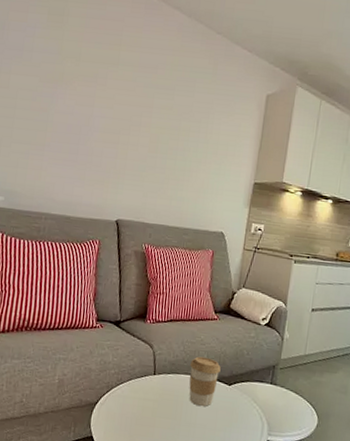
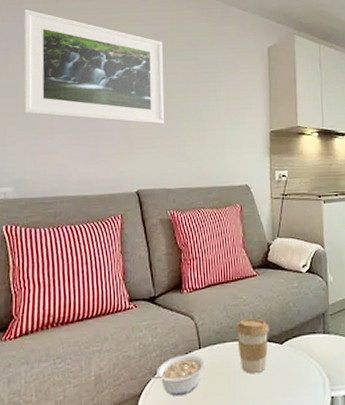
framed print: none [20,19,161,159] -> present [23,9,165,125]
legume: none [106,376,158,412] -> present [150,354,206,397]

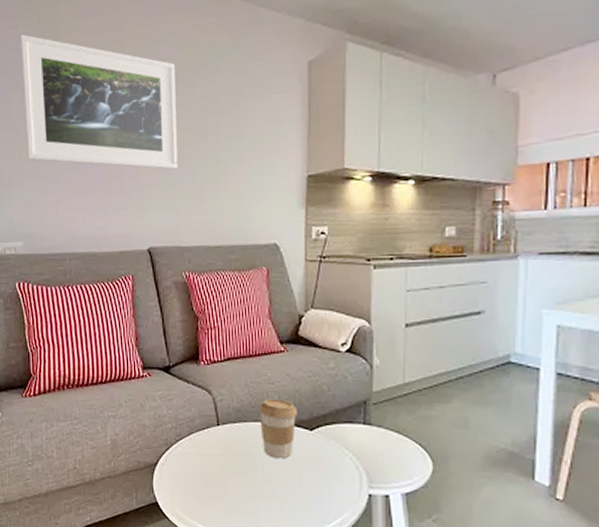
legume: present [150,354,206,397] -> none [165,429,225,471]

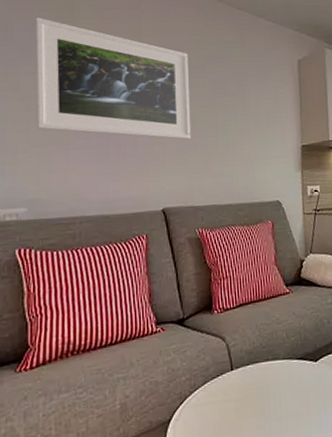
coffee cup: present [259,398,297,459] -> none [269,336,303,394]

